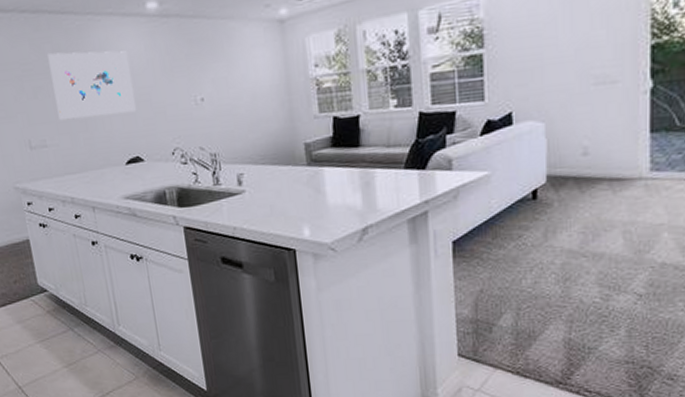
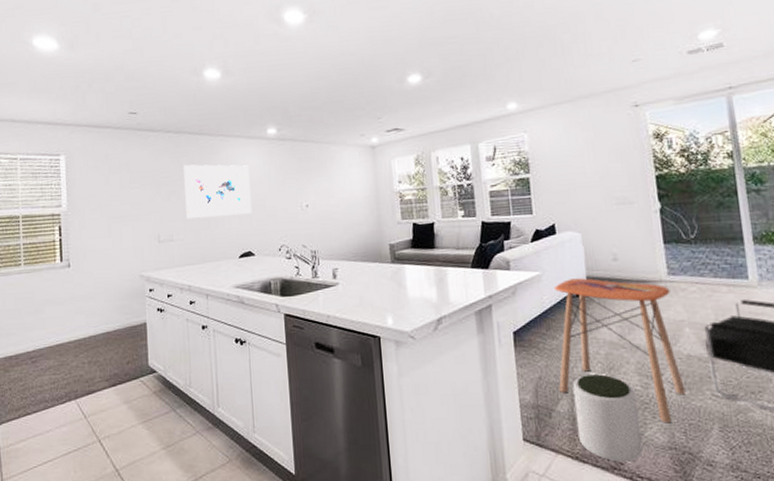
side table: none [503,177,653,337] -> present [553,278,686,424]
plant pot: none [519,286,595,377] -> present [572,374,643,462]

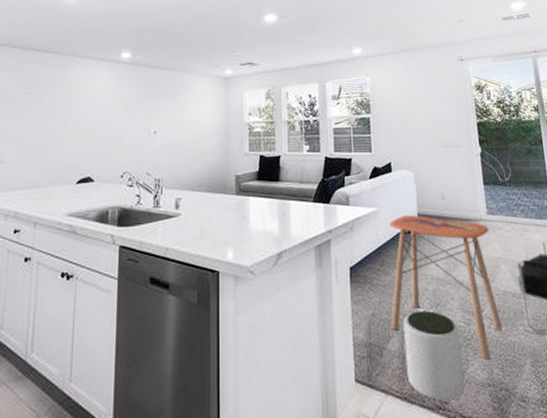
wall art: present [183,164,252,220] -> none [23,83,98,140]

